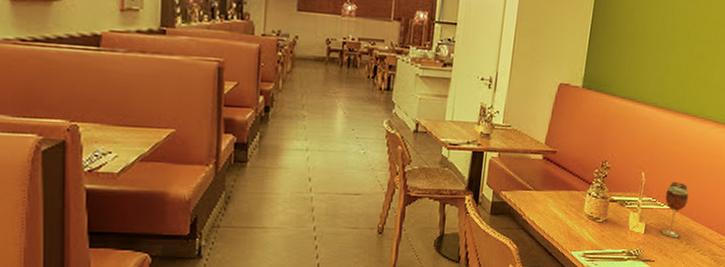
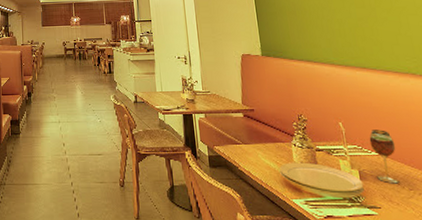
plate: none [566,212,646,252] -> present [279,162,365,199]

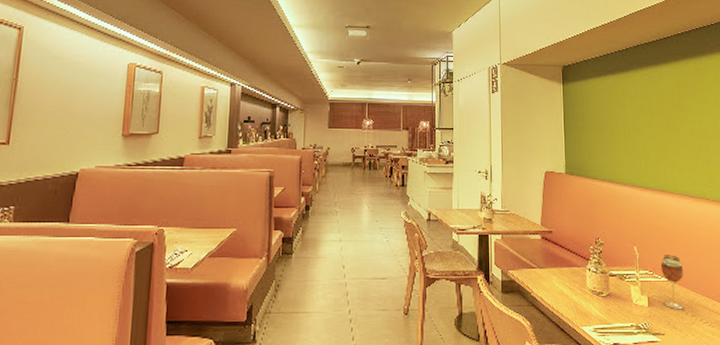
plate: present [279,162,365,199] -> none [572,288,651,326]

